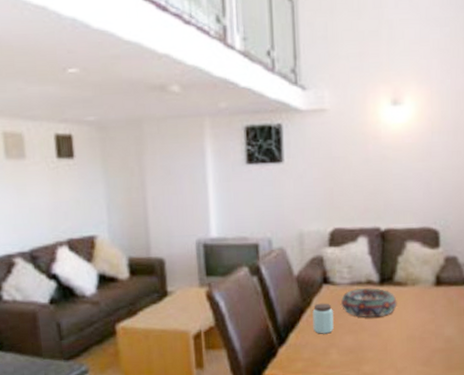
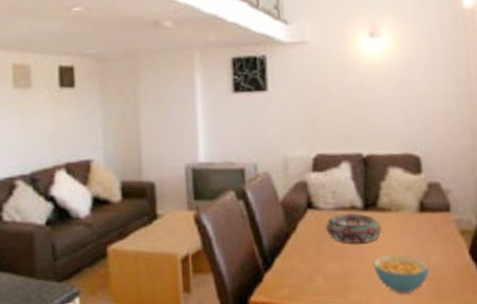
peanut butter: present [312,303,334,334] -> none [297,228,319,260]
cereal bowl: none [387,327,442,365] -> present [373,254,430,293]

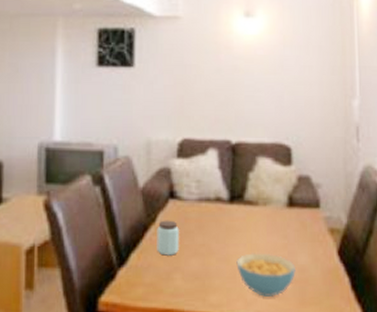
peanut butter: none [297,228,319,260] -> present [157,220,179,256]
decorative bowl: present [325,213,382,244] -> none [187,206,247,240]

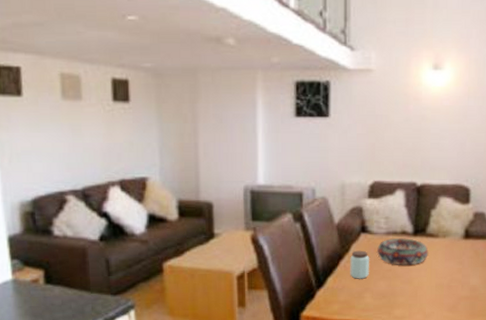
decorative bowl: none [187,206,247,240] -> present [376,238,429,266]
cereal bowl: present [236,253,296,297] -> none [418,276,468,310]

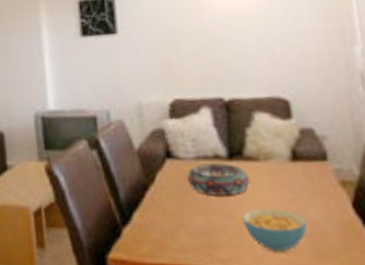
peanut butter: present [350,250,369,279] -> none [156,179,181,214]
cereal bowl: none [418,276,468,310] -> present [242,208,307,252]

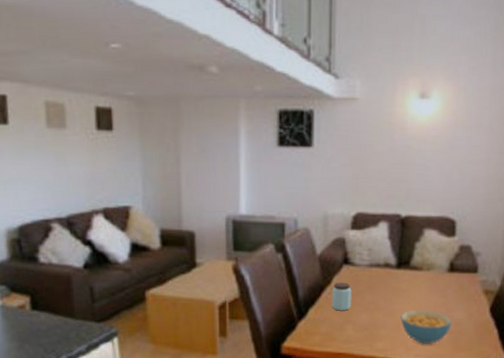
peanut butter: none [156,179,181,214] -> present [332,282,351,311]
decorative bowl: present [186,163,250,196] -> none [358,271,412,299]

